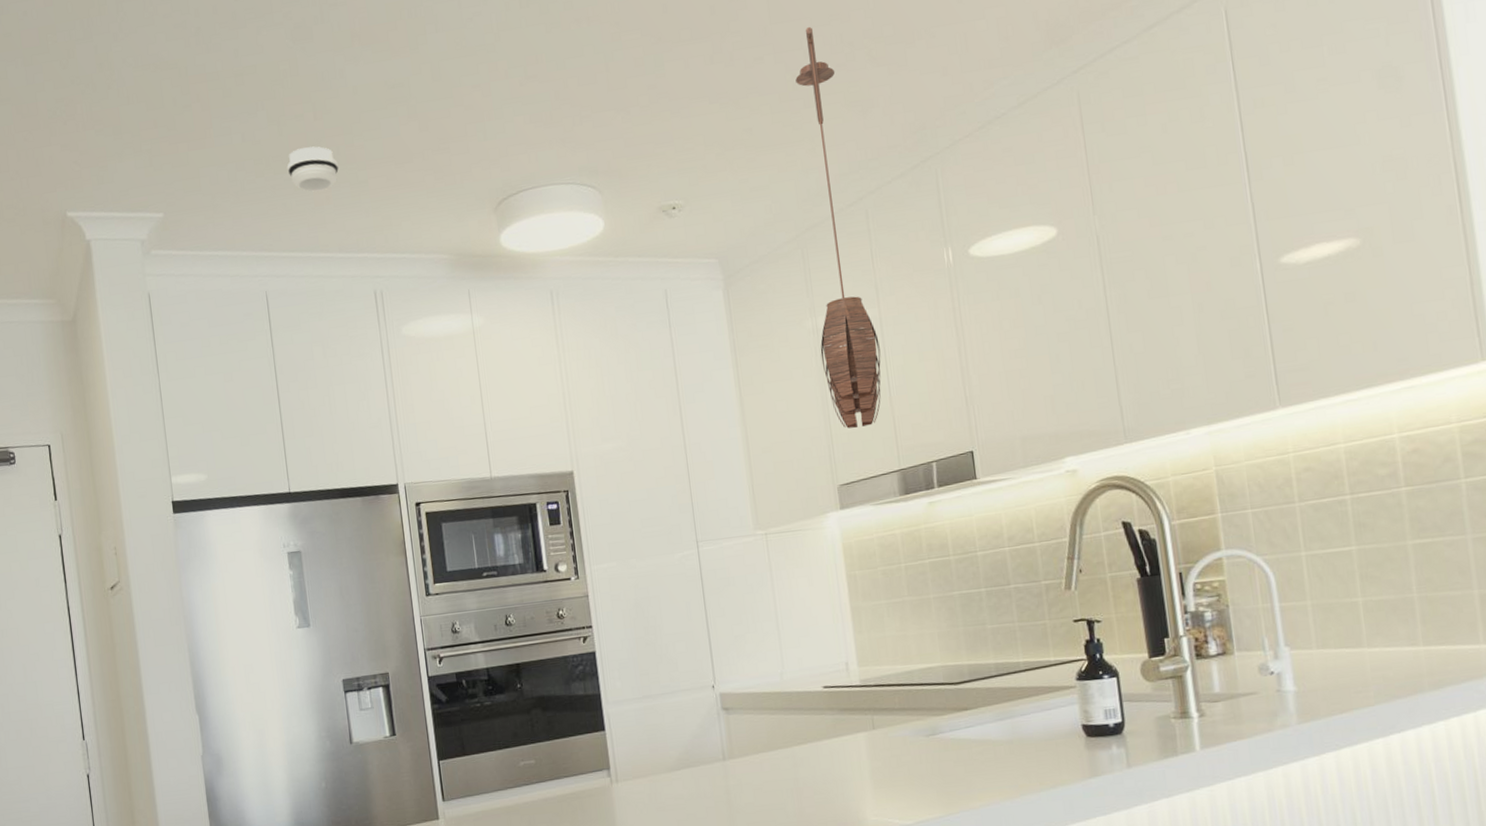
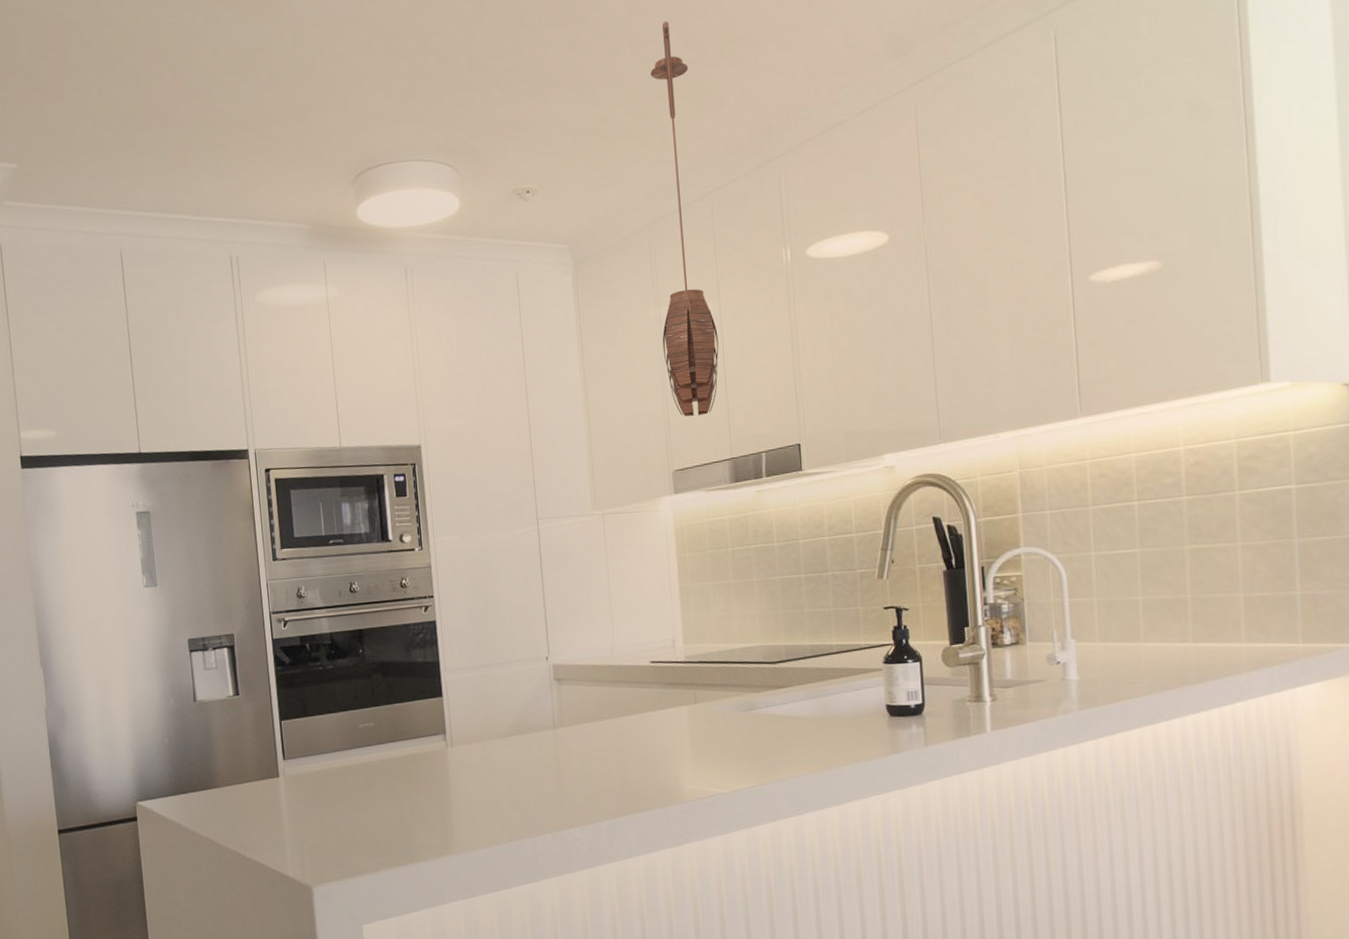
smoke detector: present [287,146,339,192] -> none [145,106,198,152]

